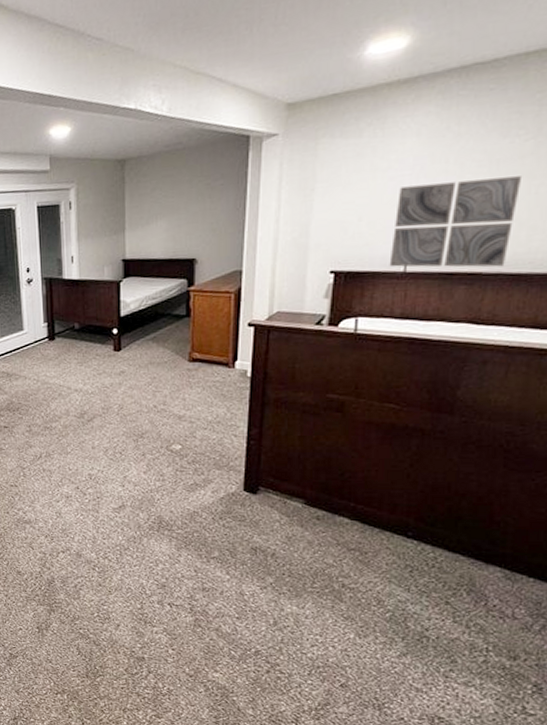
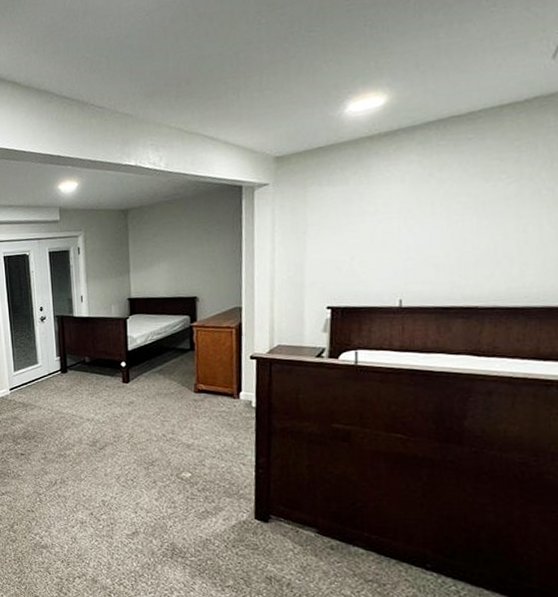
wall art: present [389,176,523,267] -> none [384,216,509,303]

